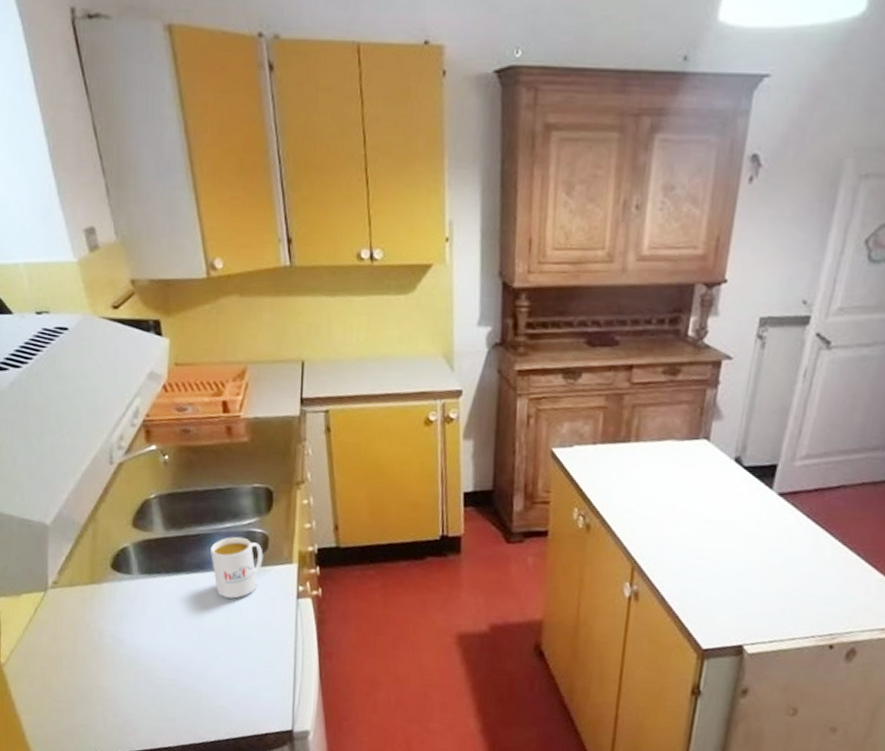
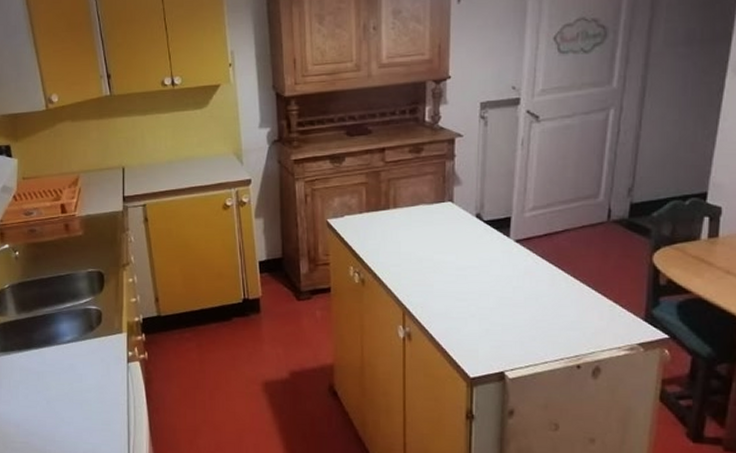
mug: present [211,536,263,599] -> none [55,314,98,367]

